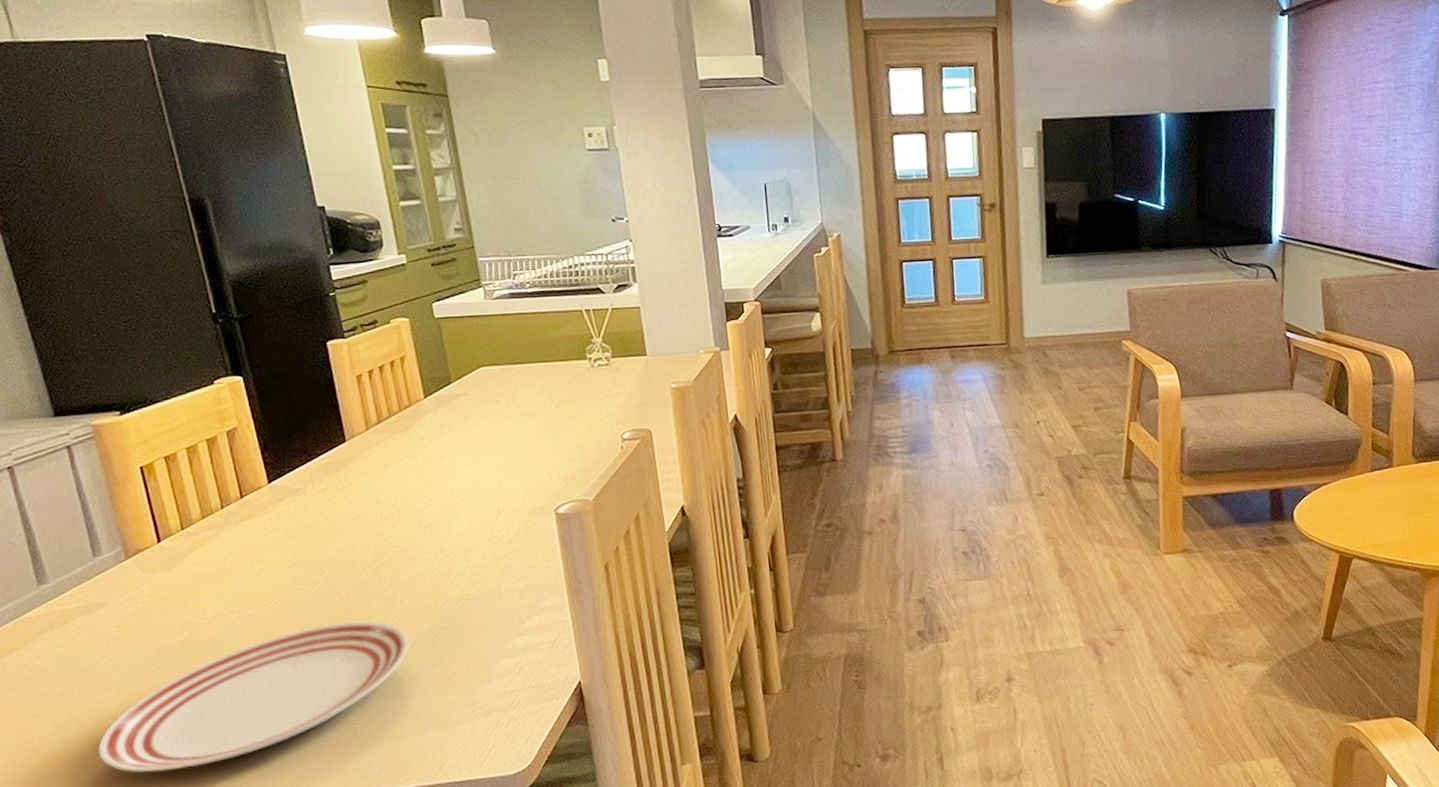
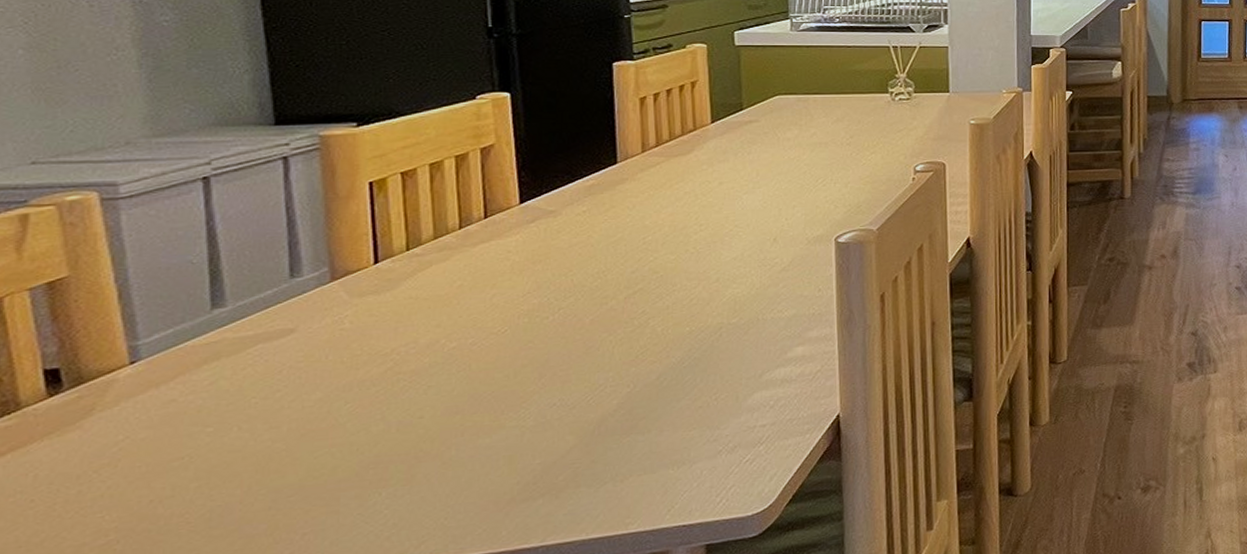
dinner plate: present [97,622,409,773] -> none [247,352,655,525]

